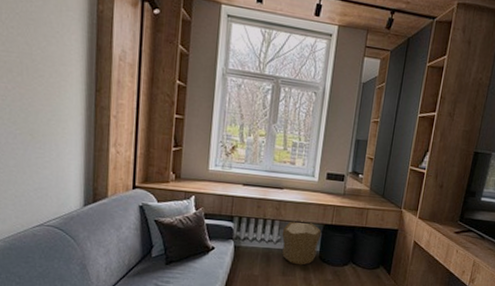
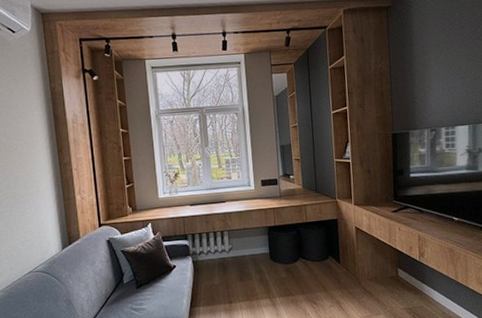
pouf: present [282,220,322,266] -> none [232,227,268,269]

